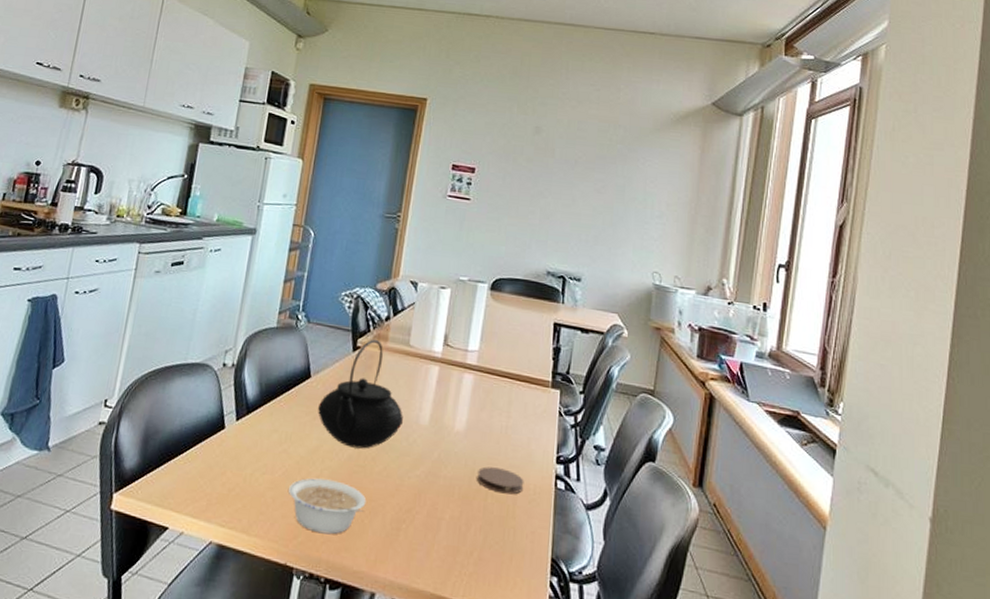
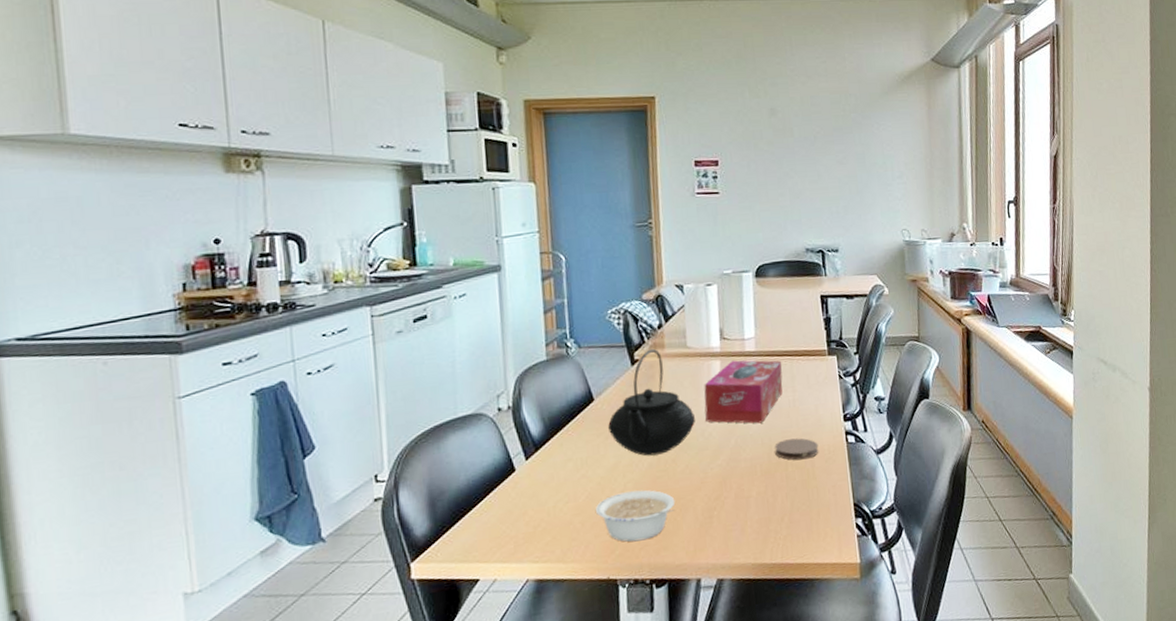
tissue box: none [413,370,502,443] -> present [704,360,783,424]

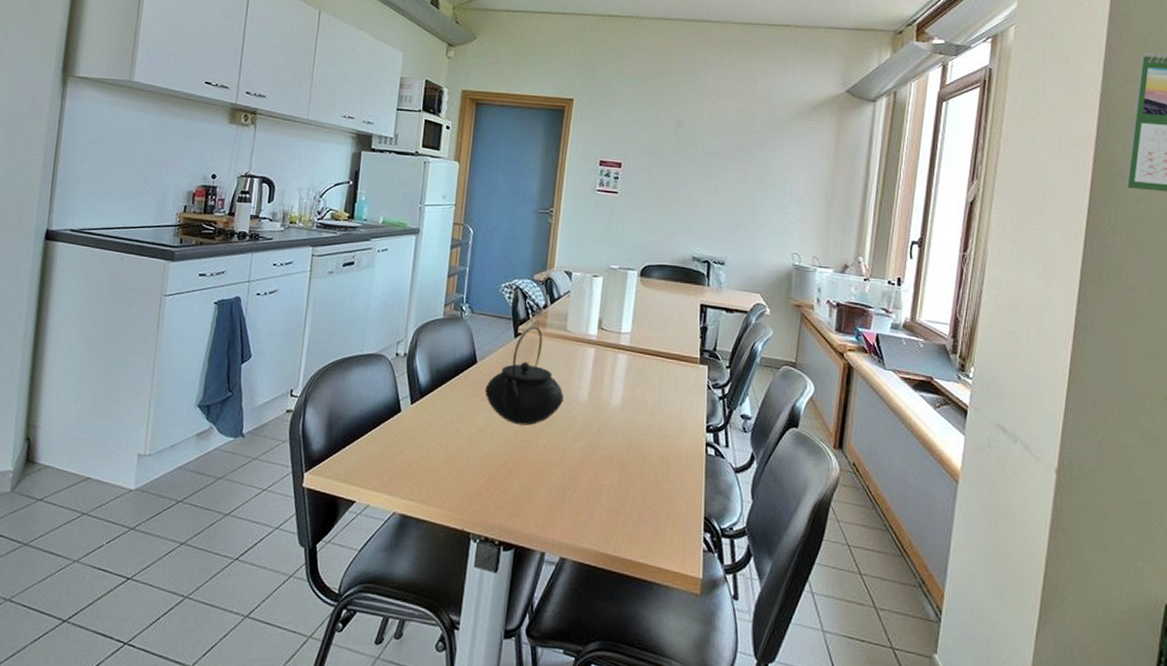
legume: present [595,490,675,542] -> none [461,453,533,503]
tissue box: present [704,360,783,424] -> none [573,351,653,417]
coaster: present [775,438,819,461] -> none [634,437,677,461]

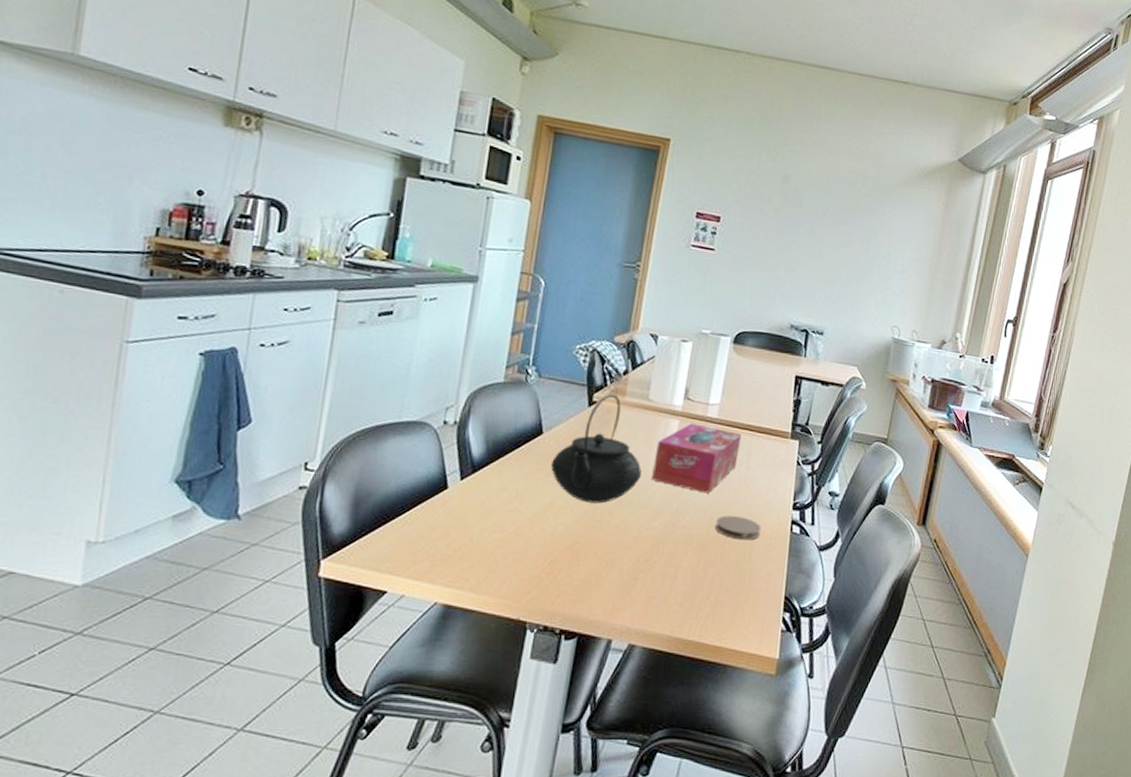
tissue box: none [573,351,653,417] -> present [652,423,742,494]
coaster: none [634,437,677,461] -> present [715,515,762,540]

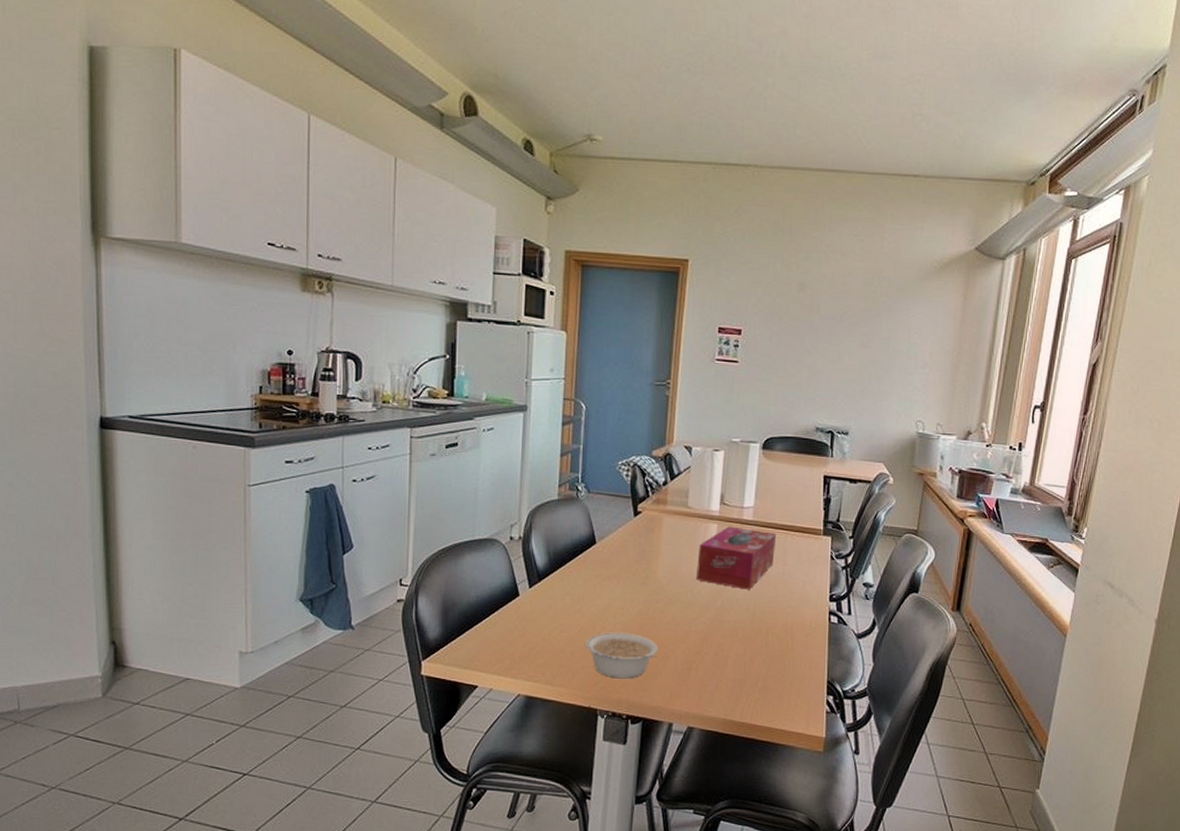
legume: none [519,534,603,588] -> present [585,632,659,679]
teapot: present [550,393,642,504] -> none [605,503,687,603]
coaster: present [715,515,762,540] -> none [758,609,801,631]

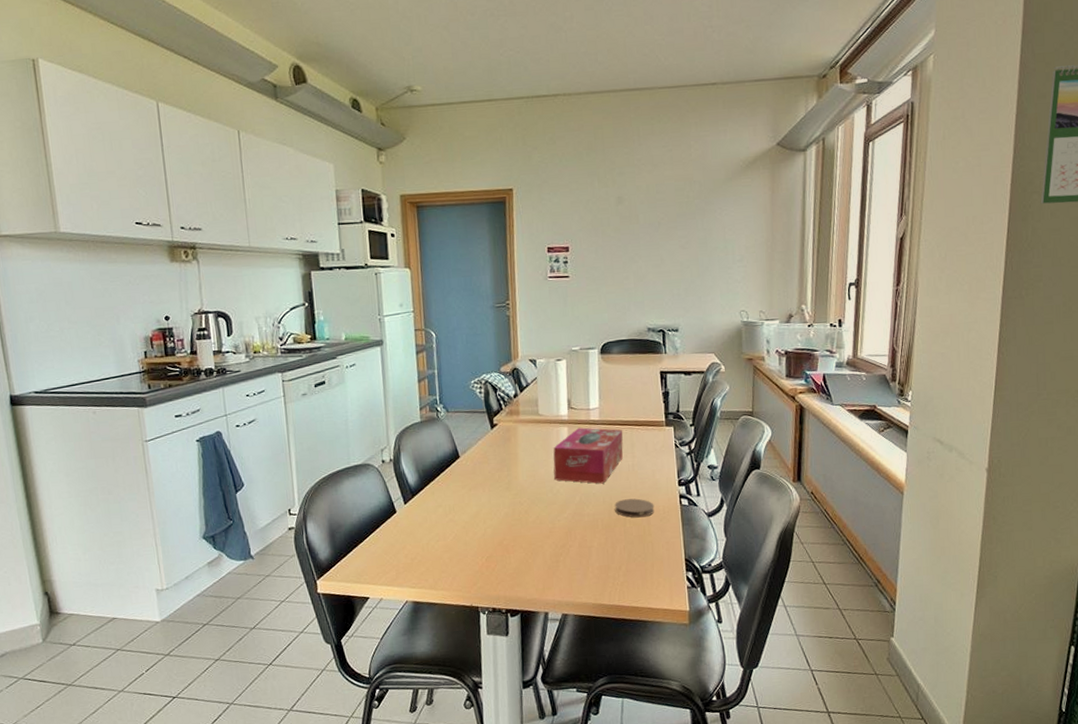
legume: present [585,632,659,679] -> none [460,535,527,578]
coaster: none [758,609,801,631] -> present [615,498,655,518]

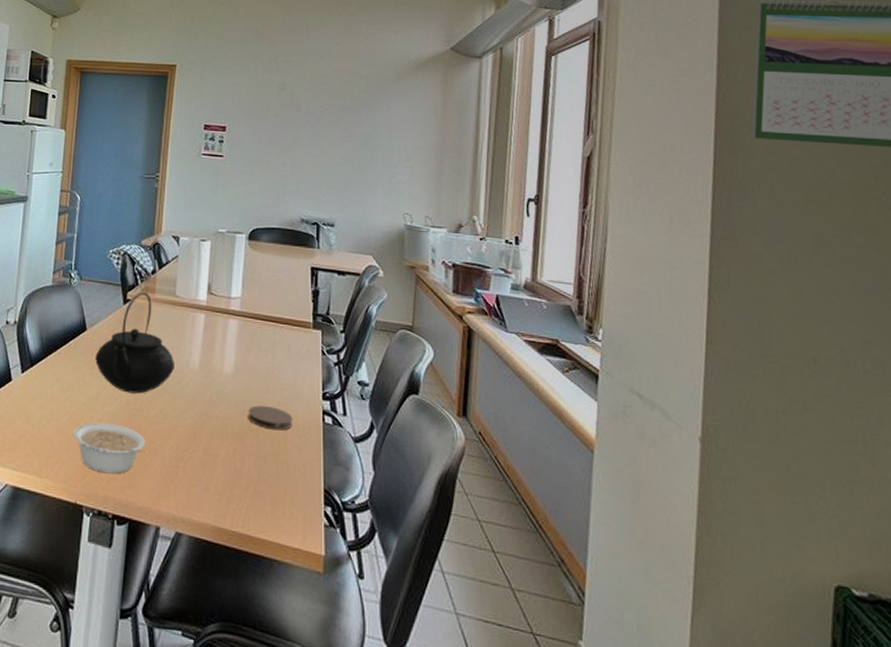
legume: none [460,535,527,578] -> present [73,422,146,474]
teapot: none [470,415,545,507] -> present [94,291,174,394]
tissue box: present [553,427,623,484] -> none [184,316,265,384]

